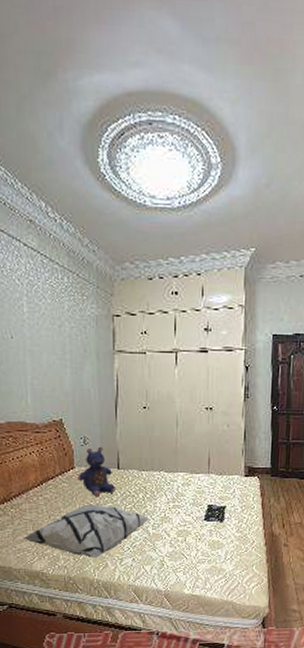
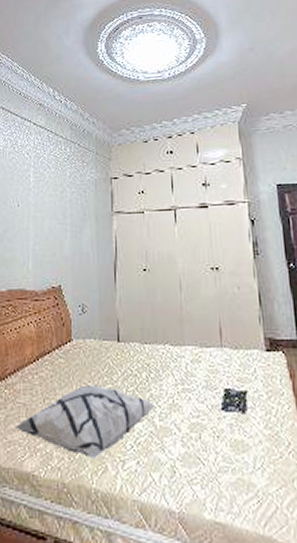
teddy bear: present [77,446,117,497] -> none [75,315,117,376]

